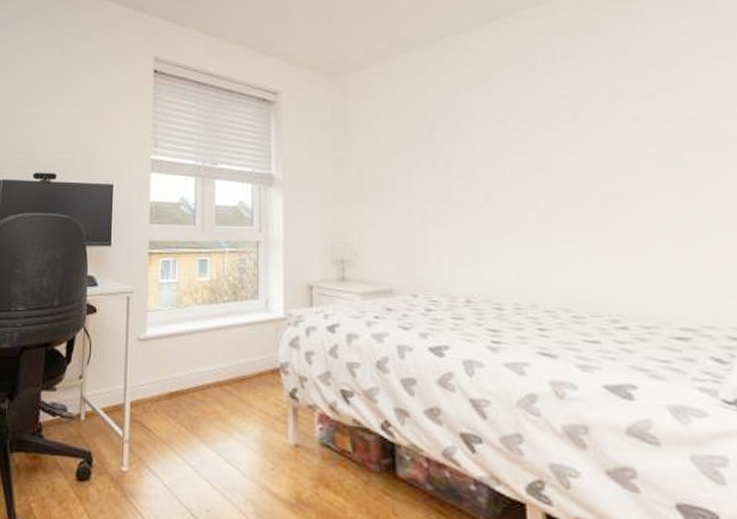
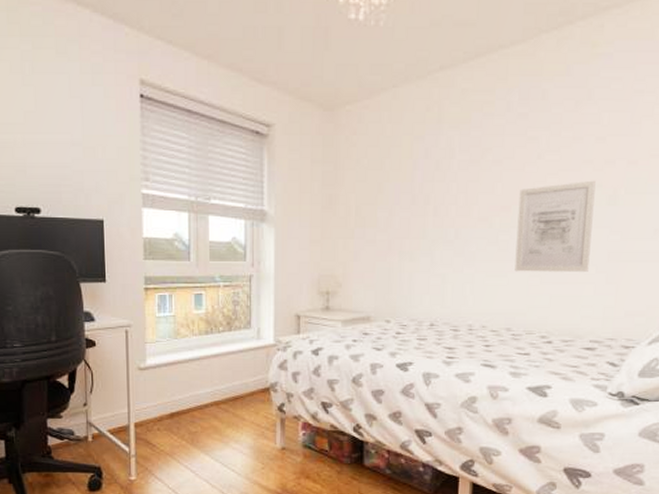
wall art: none [557,138,662,243] -> present [514,180,596,272]

